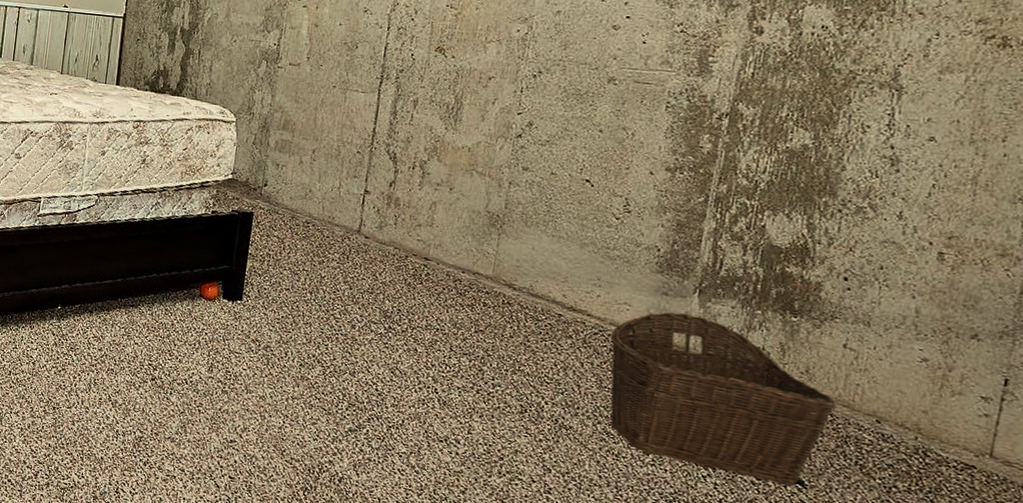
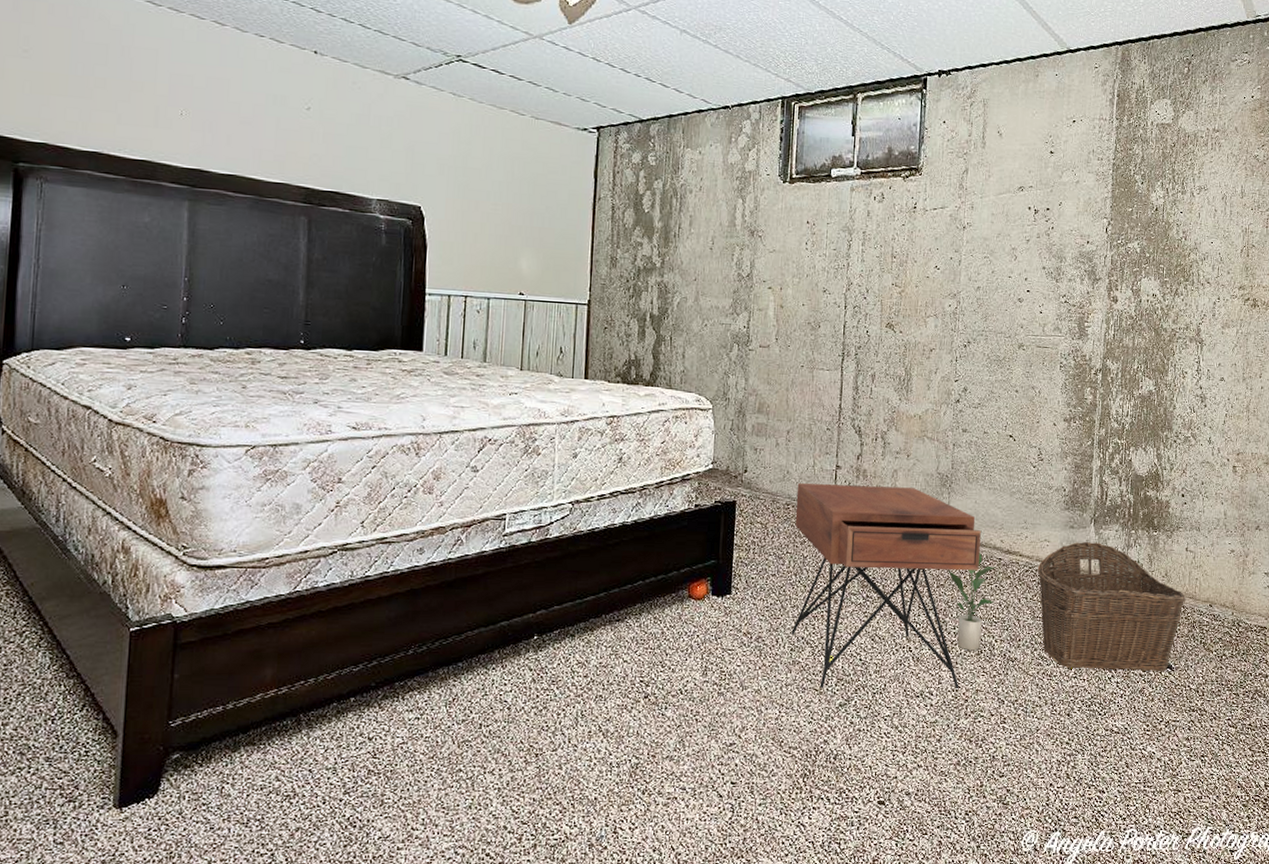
nightstand: none [301,203,537,444] -> present [791,483,981,689]
potted plant: none [490,304,555,409] -> present [948,553,997,651]

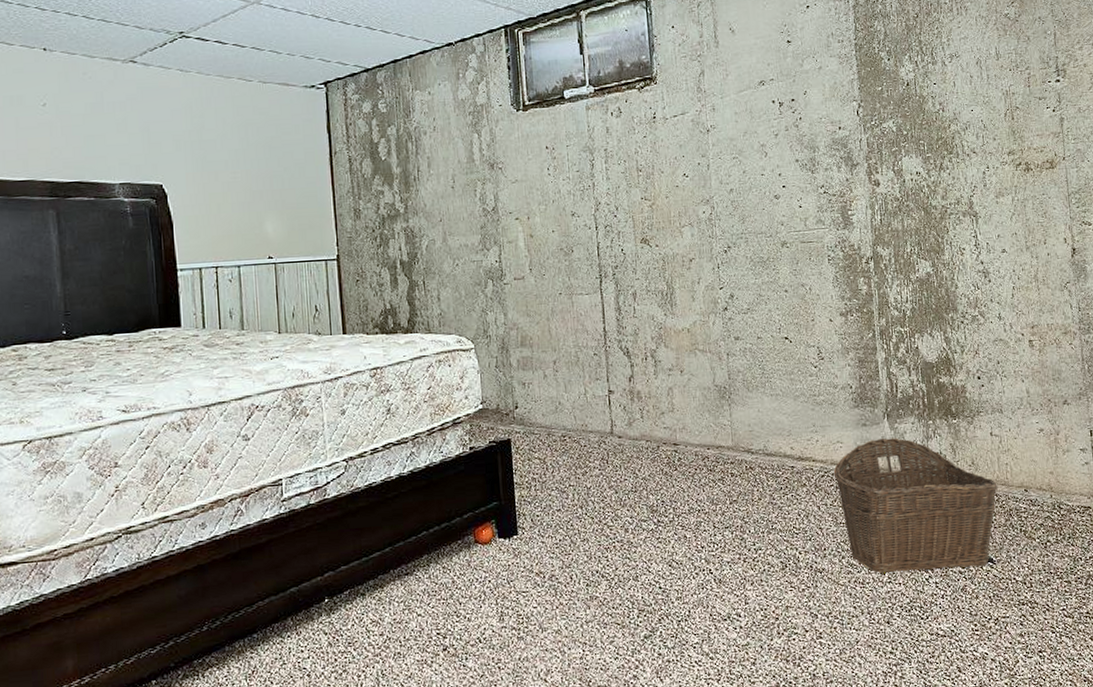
nightstand: present [791,483,981,689] -> none [571,404,772,622]
potted plant: present [948,553,997,651] -> none [739,463,793,567]

